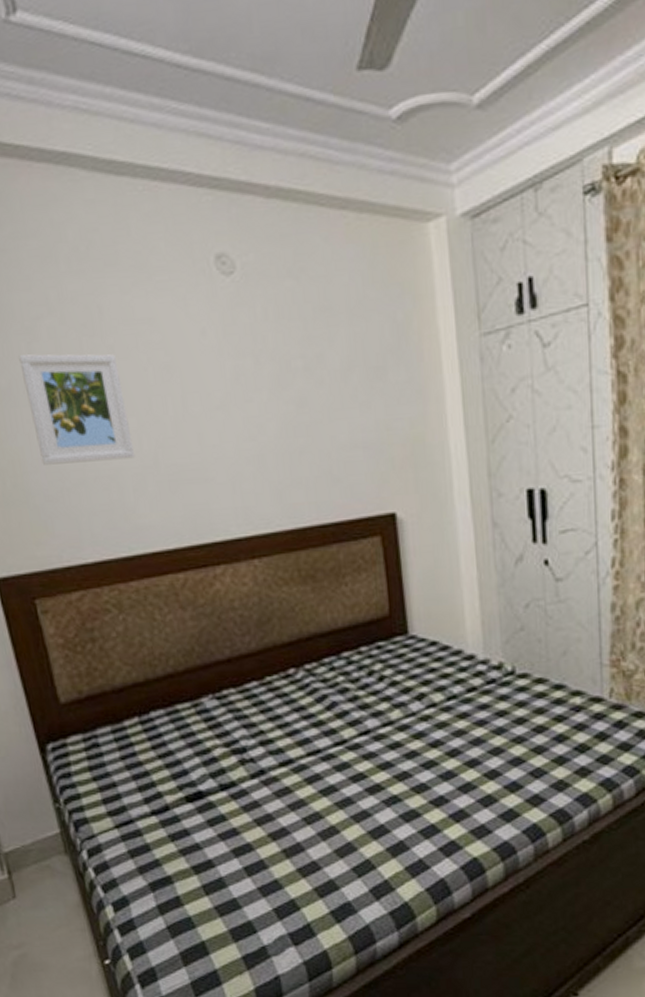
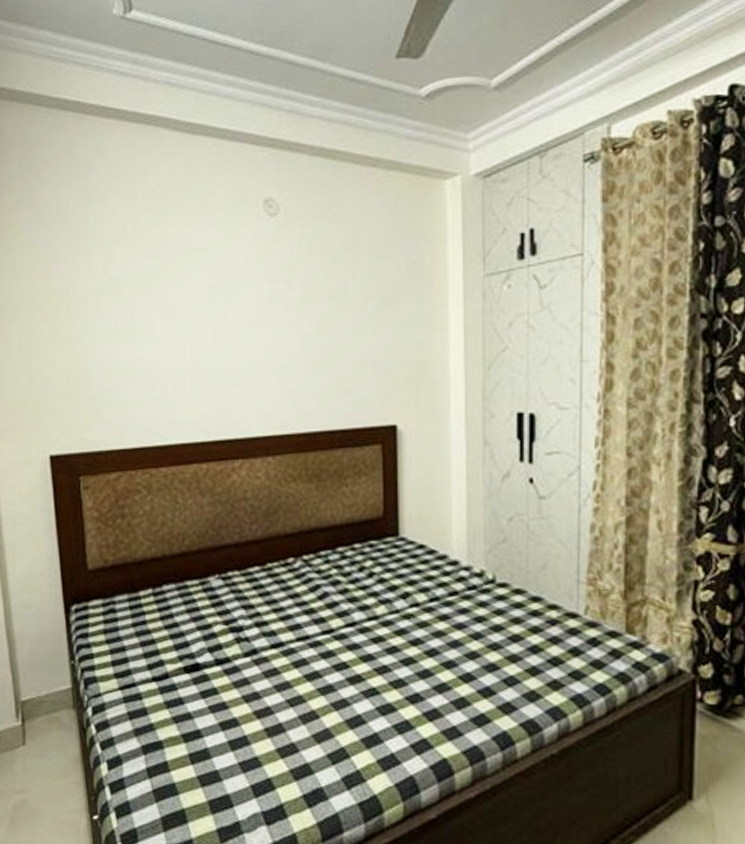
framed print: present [19,354,136,465] -> none [96,272,179,363]

